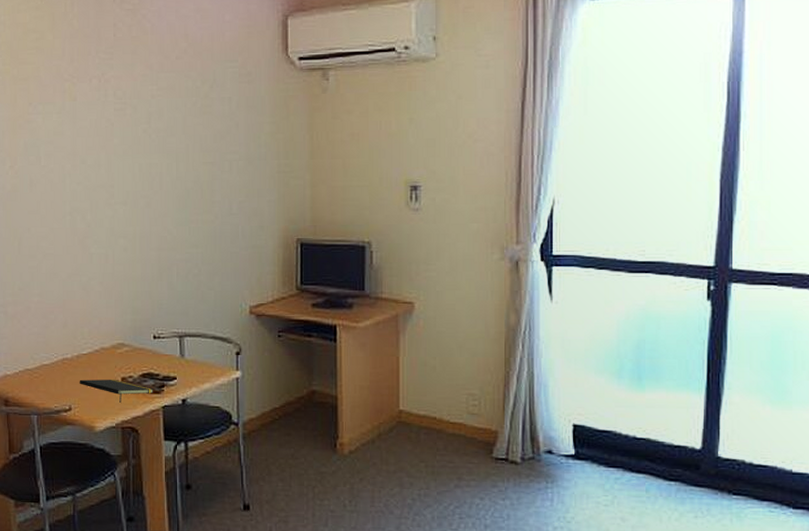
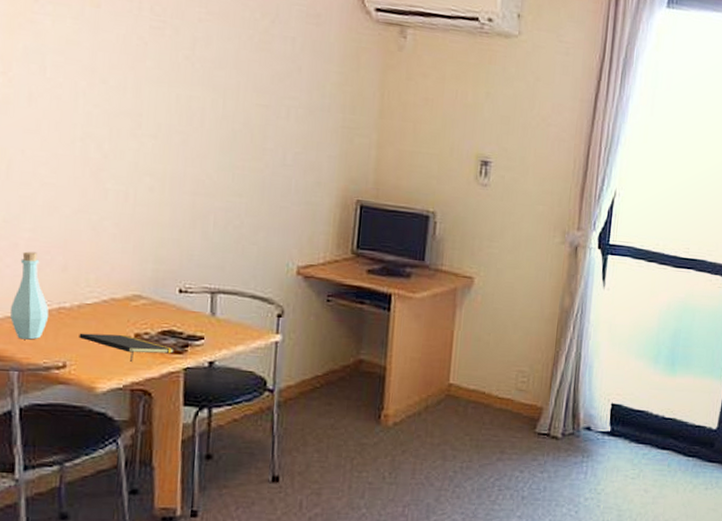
bottle: none [29,313,55,388] -> present [10,251,49,340]

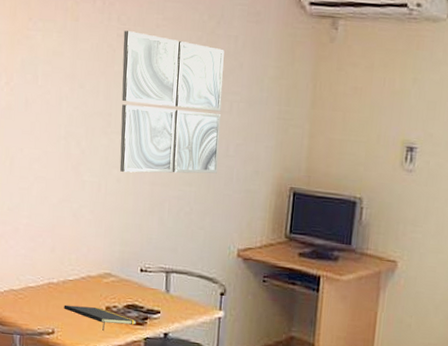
bottle: present [10,251,49,340] -> none [14,235,41,309]
wall art: none [152,22,280,184] -> present [119,31,224,174]

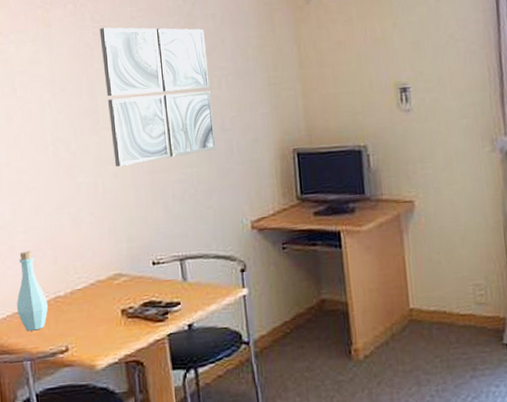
bottle: none [14,235,41,309] -> present [17,251,48,331]
notepad: present [64,304,137,331] -> none [75,312,157,336]

